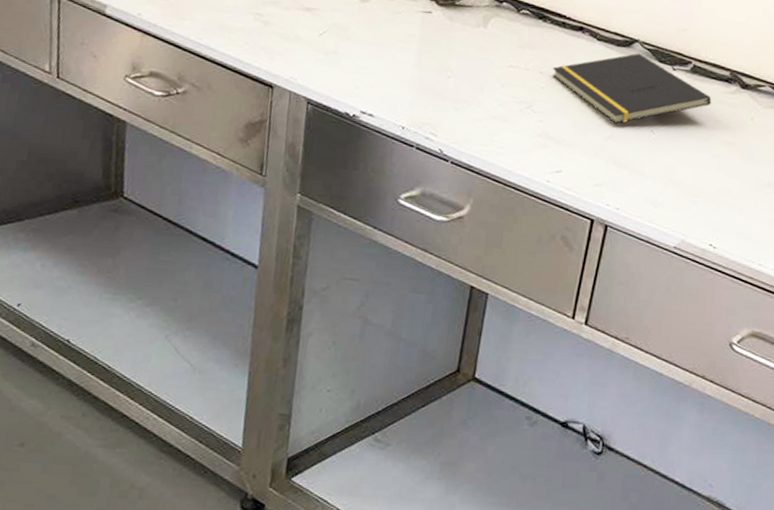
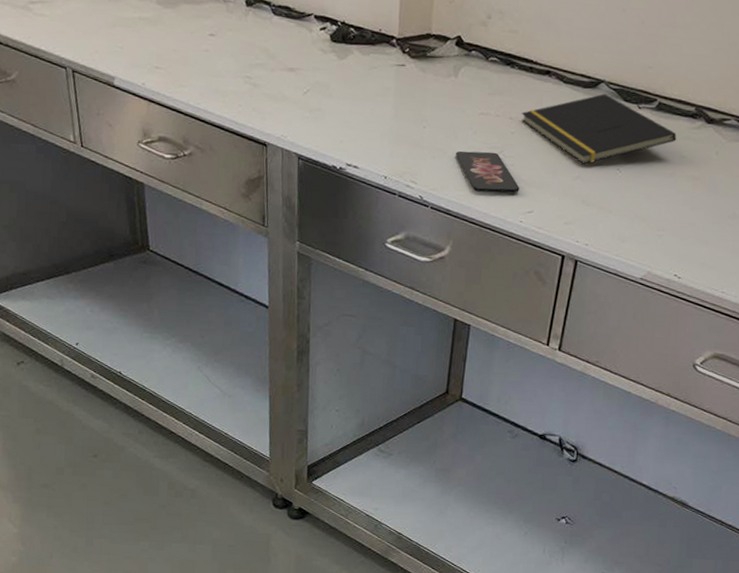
smartphone: none [480,103,548,151] -> present [455,151,520,193]

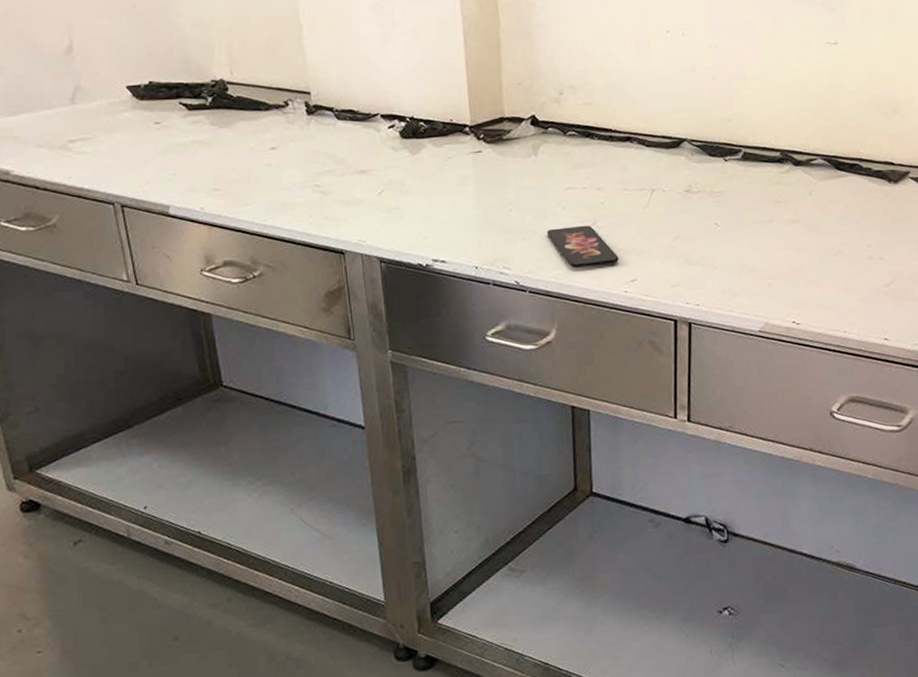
notepad: present [521,93,677,164] -> none [608,151,768,224]

